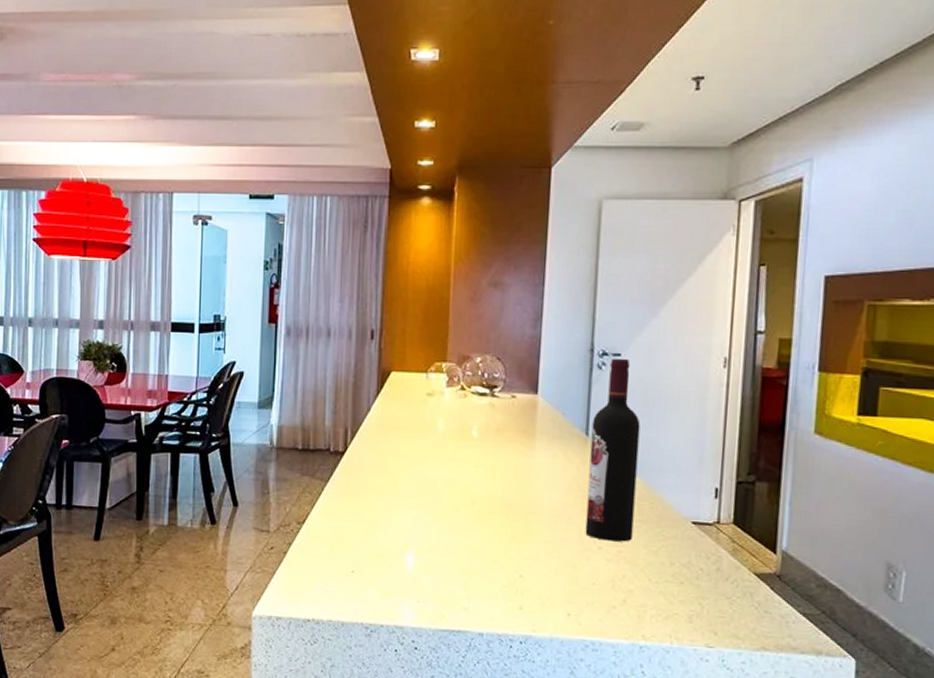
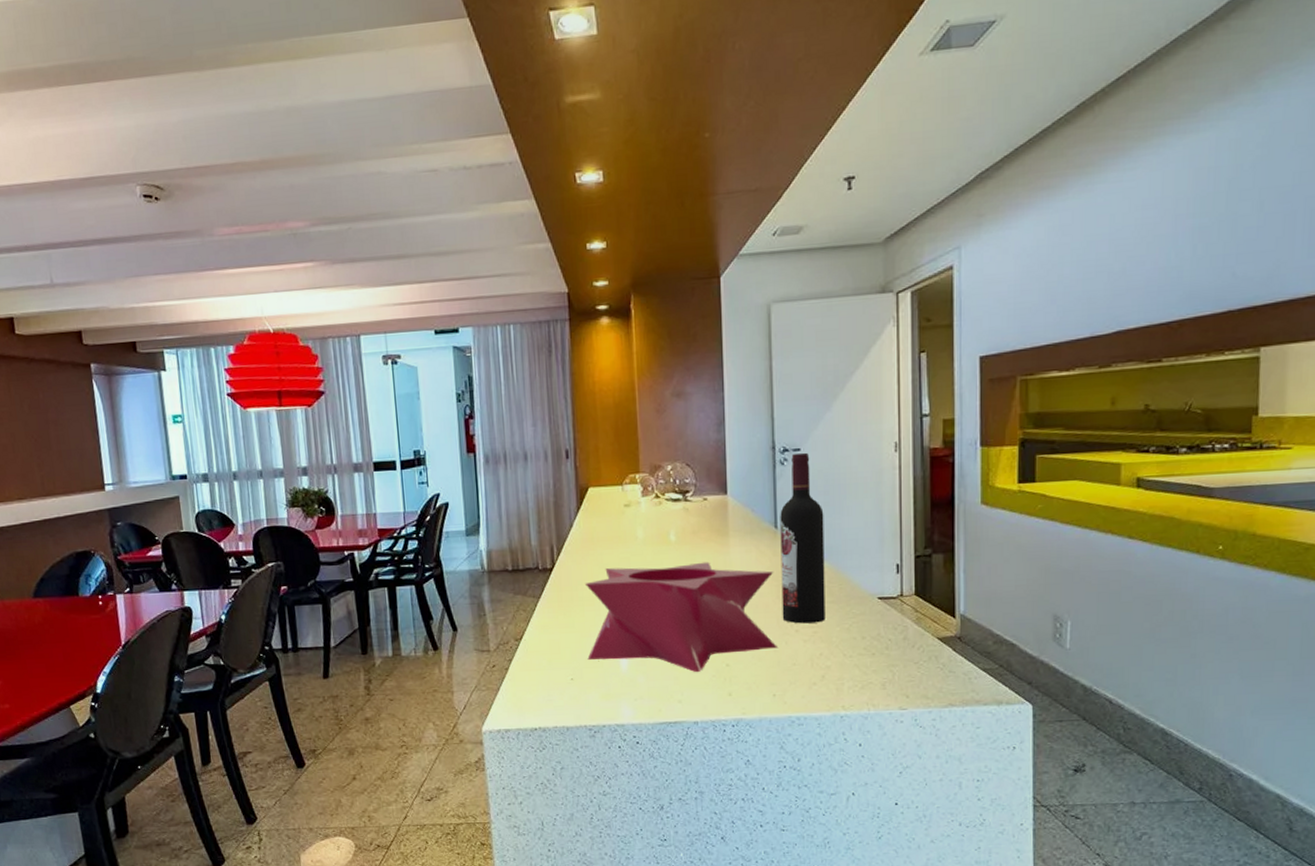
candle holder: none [371,458,581,580] -> present [584,562,779,672]

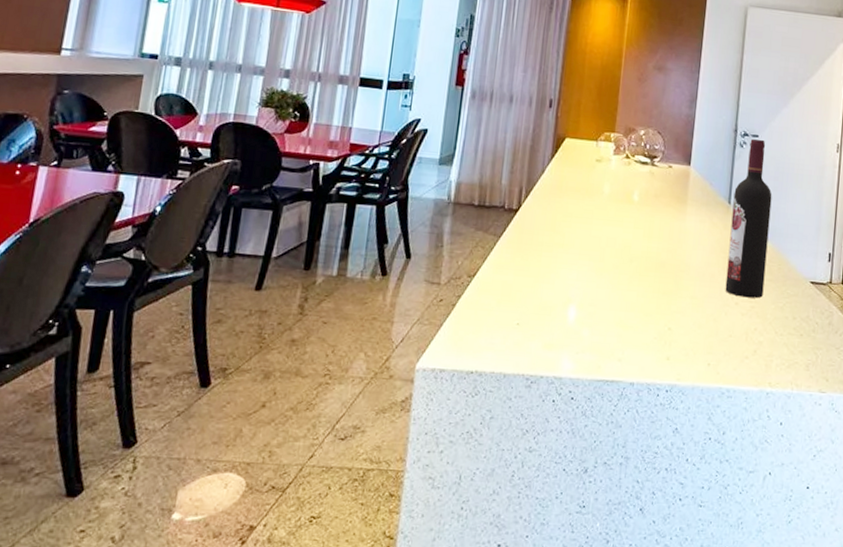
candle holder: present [584,562,779,672] -> none [537,218,723,332]

